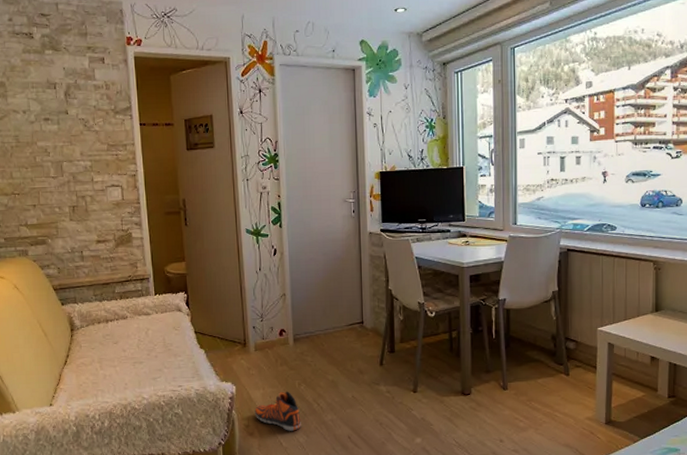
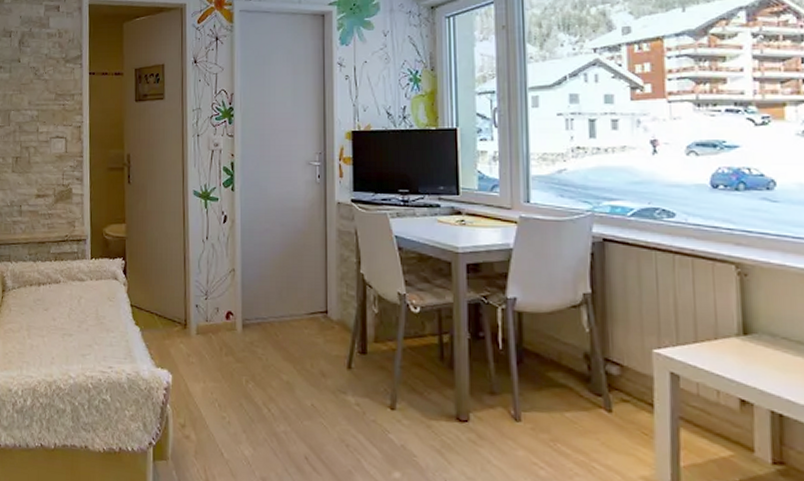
sneaker: present [254,391,301,431] -> none [192,387,247,440]

